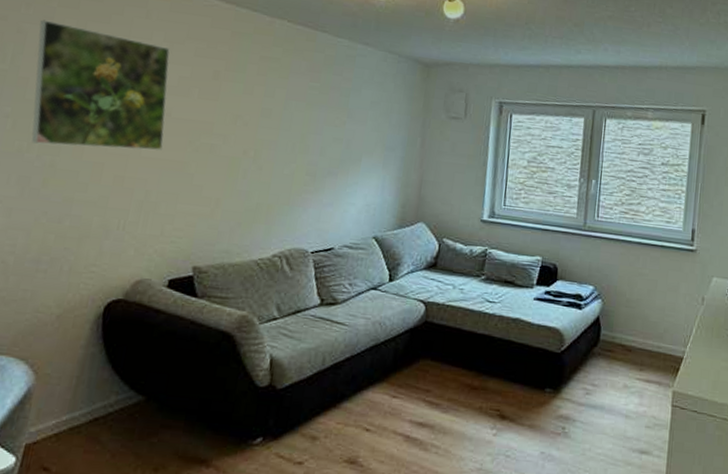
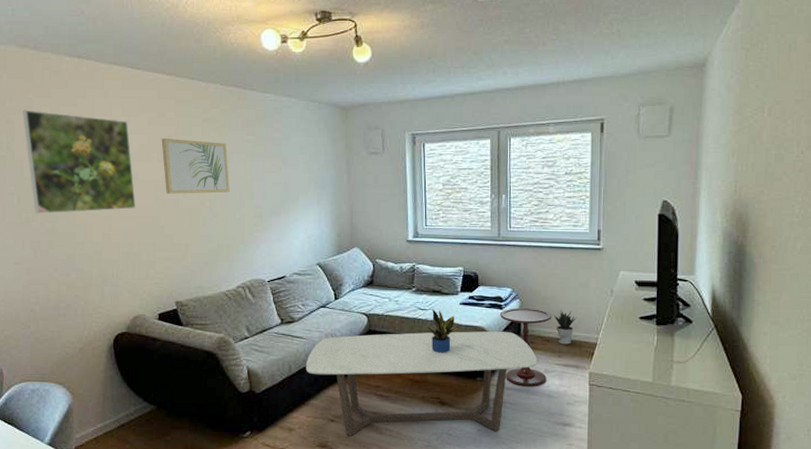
wall art: none [202,72,285,144] -> present [161,137,230,194]
coffee table: none [342,325,617,456] -> present [305,331,538,436]
potted plant: none [493,302,531,356] -> present [426,309,459,353]
side table: none [578,308,637,404] -> present [500,307,552,387]
potted plant: none [638,315,664,357] -> present [553,309,577,345]

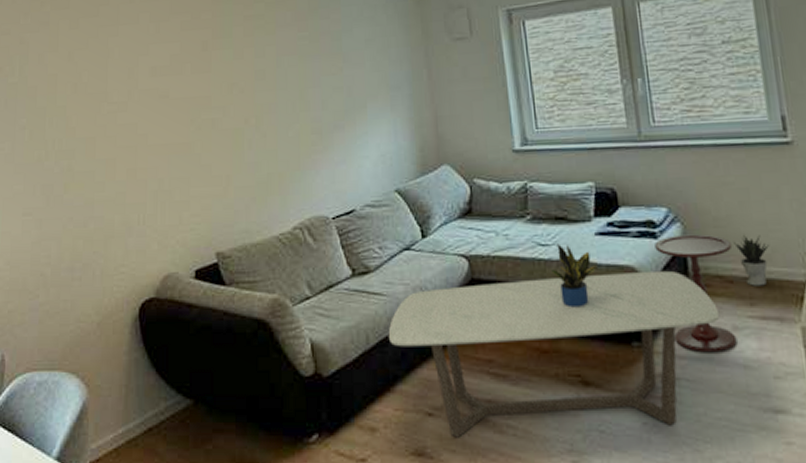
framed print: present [23,110,136,214] -> none [38,26,166,150]
wall art: present [161,137,230,194] -> none [196,43,280,113]

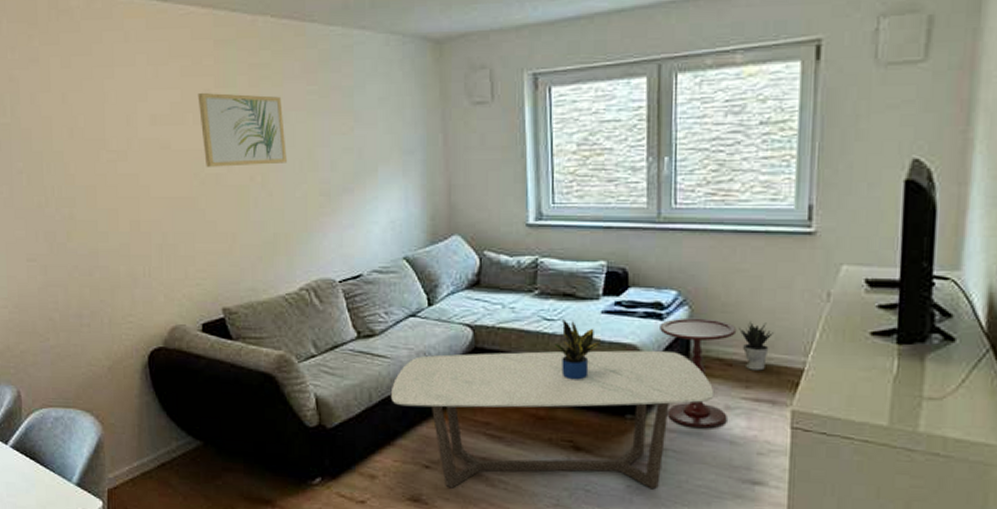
wall art: none [196,43,280,113] -> present [197,92,287,167]

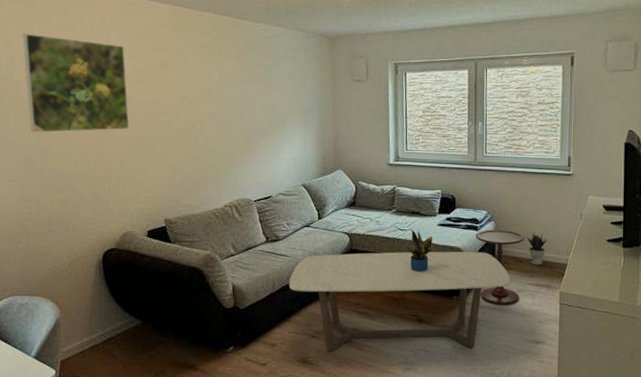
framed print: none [28,62,169,197] -> present [22,33,129,133]
wall art: present [197,92,287,167] -> none [155,62,220,116]

